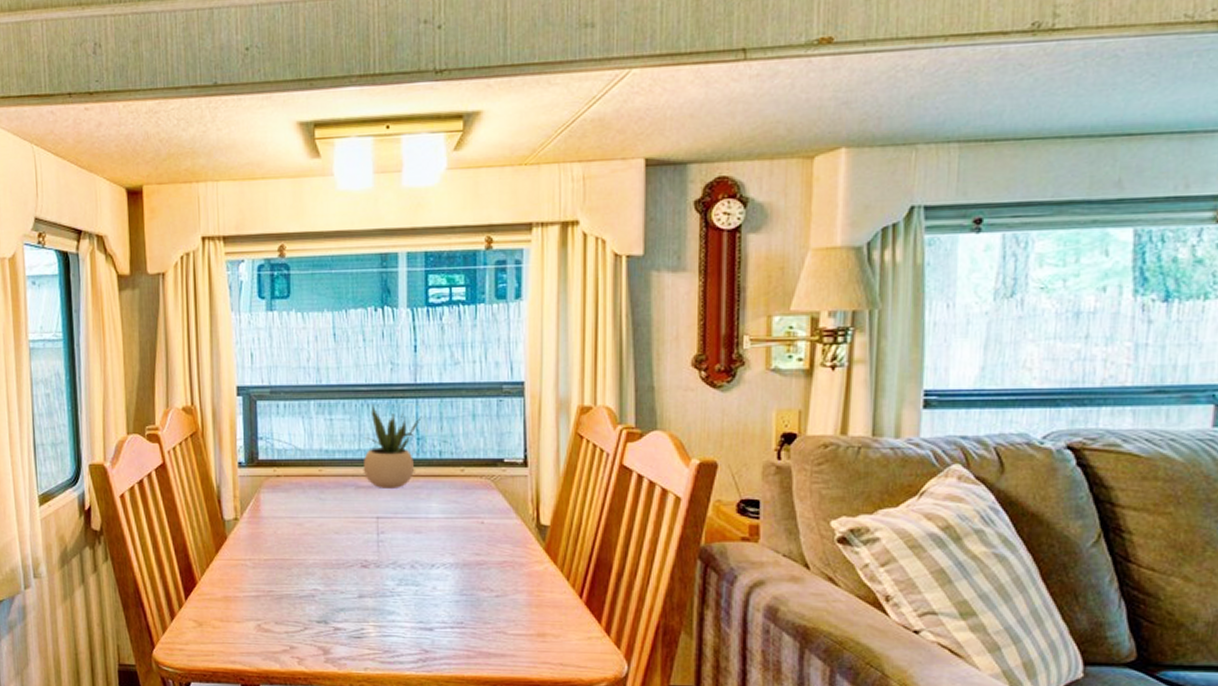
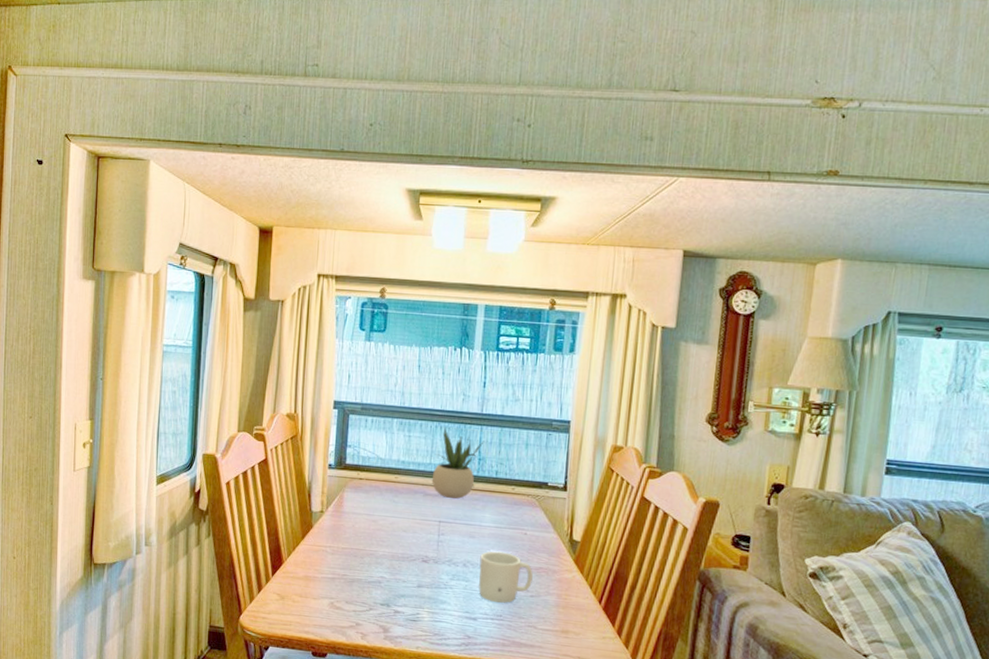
mug: none [430,547,496,607] -> present [478,551,533,603]

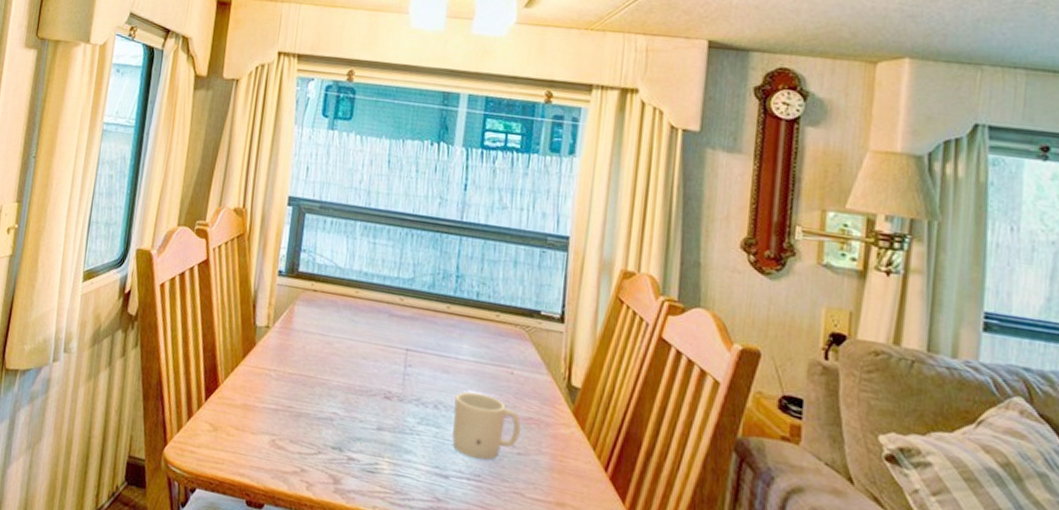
potted plant: present [432,427,485,499] -> none [400,235,464,324]

